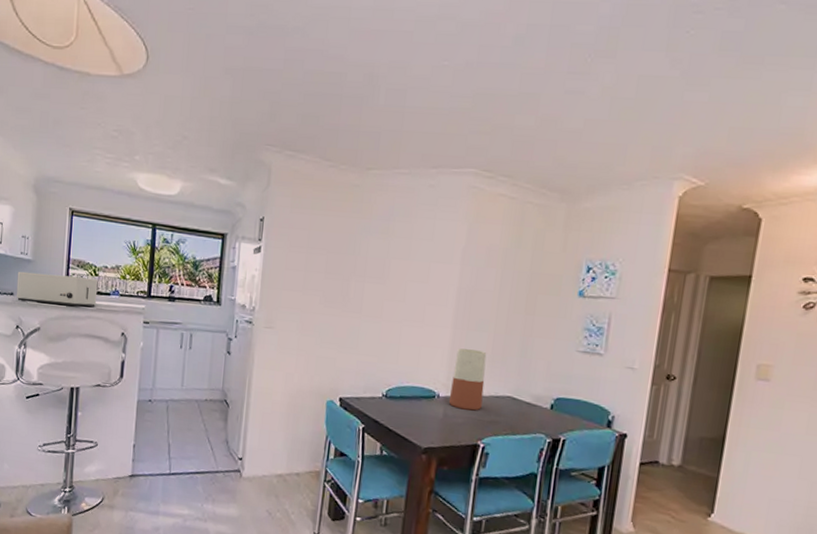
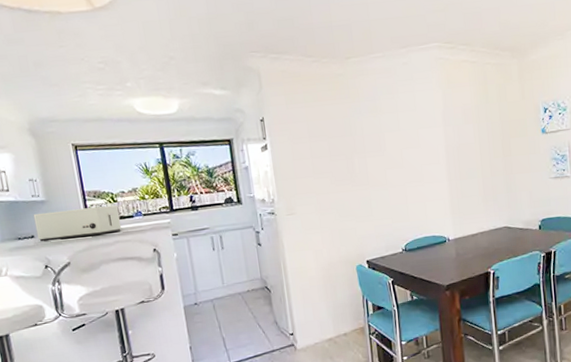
vase: present [448,348,487,411] -> none [456,194,485,247]

